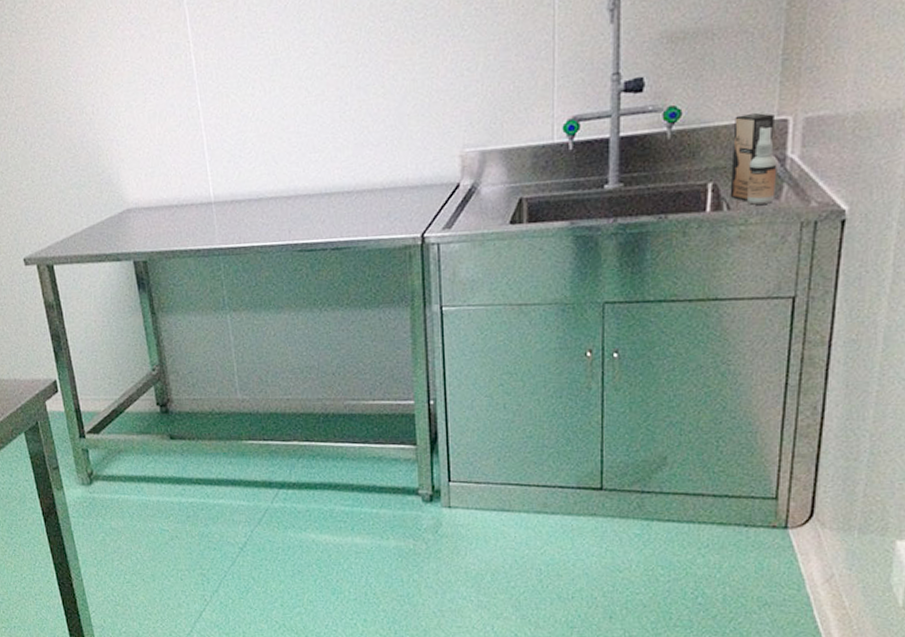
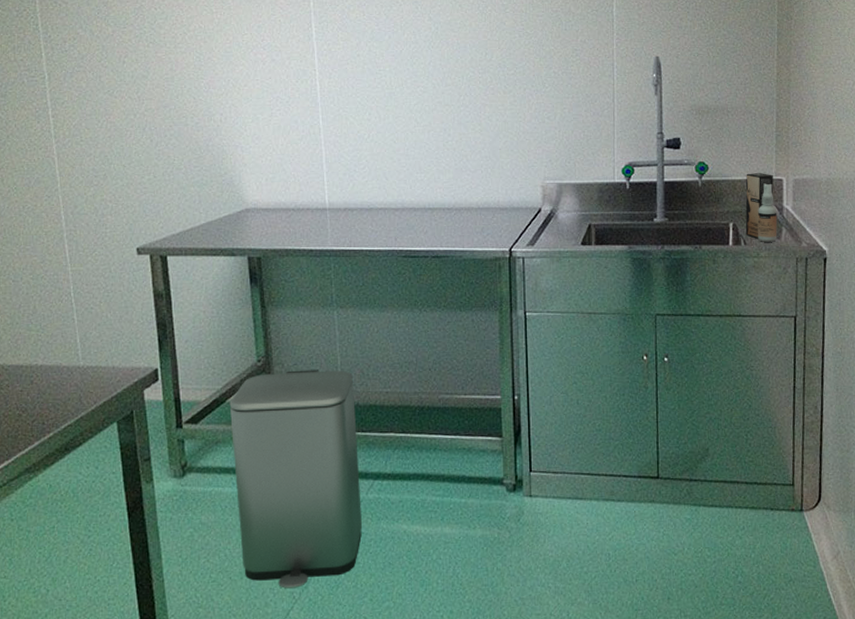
pedal bin: none [128,377,270,591] -> present [229,369,363,589]

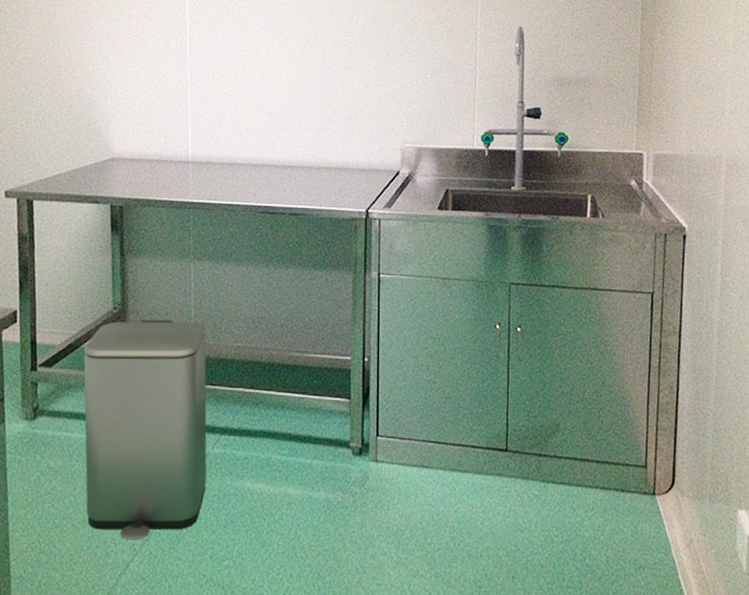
spray bottle: present [745,173,778,242] -> none [604,146,637,216]

